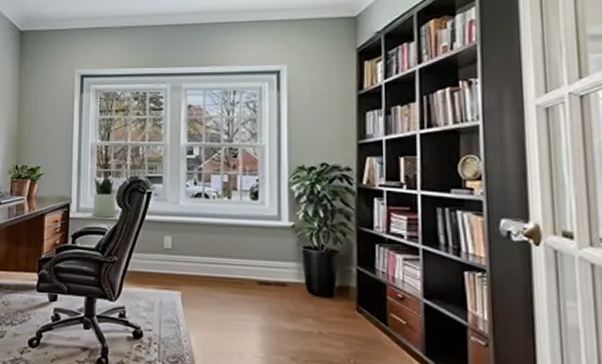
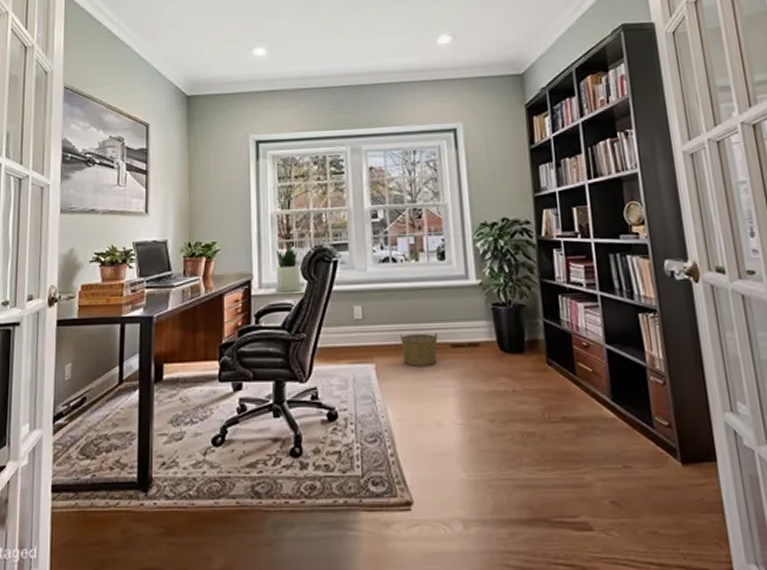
basket: none [208,266,245,300] -> present [400,333,438,367]

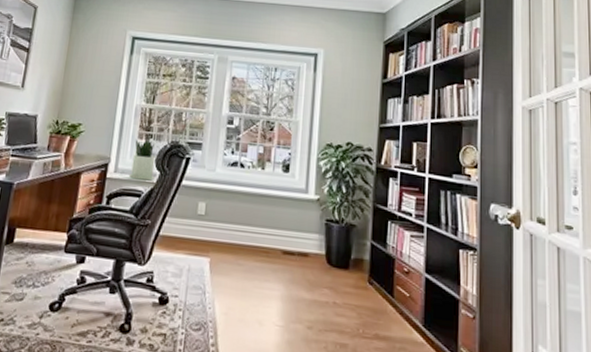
basket: present [400,333,438,367] -> none [237,234,272,268]

